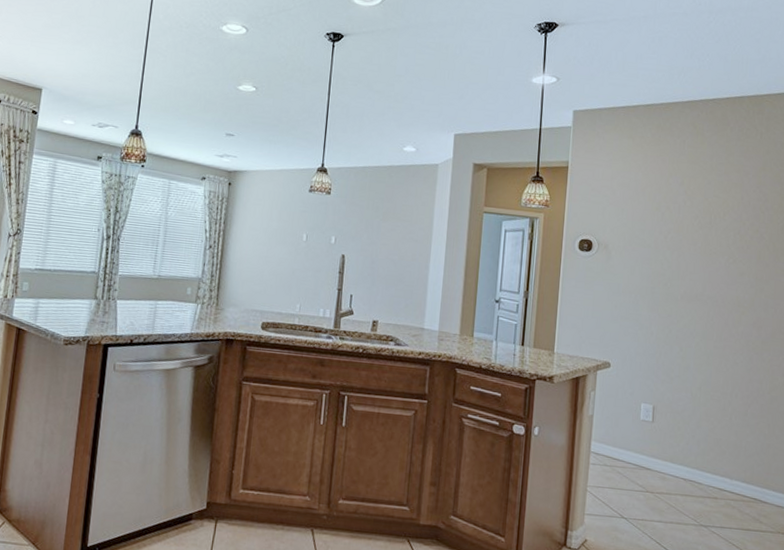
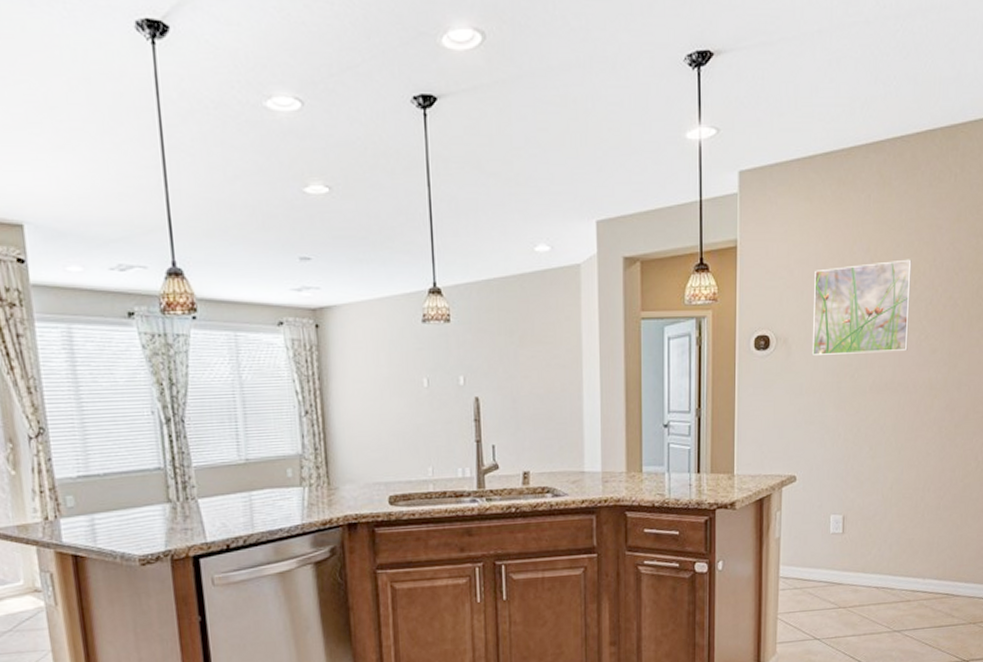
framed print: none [630,193,722,270] -> present [813,259,912,355]

